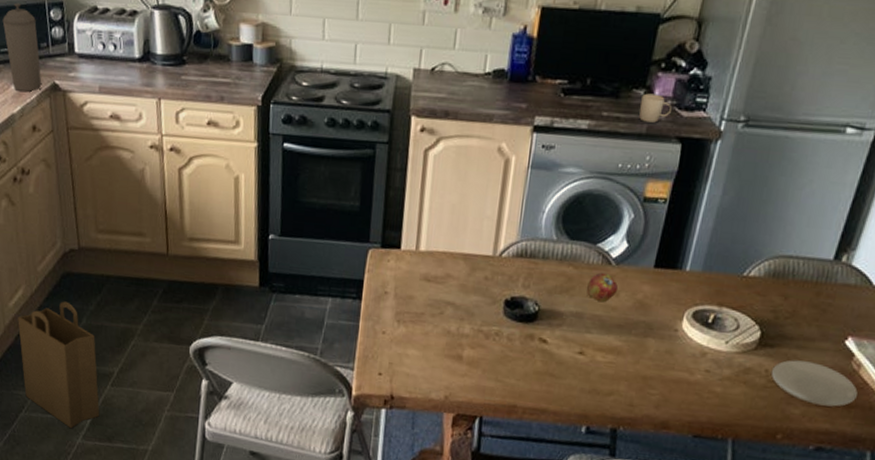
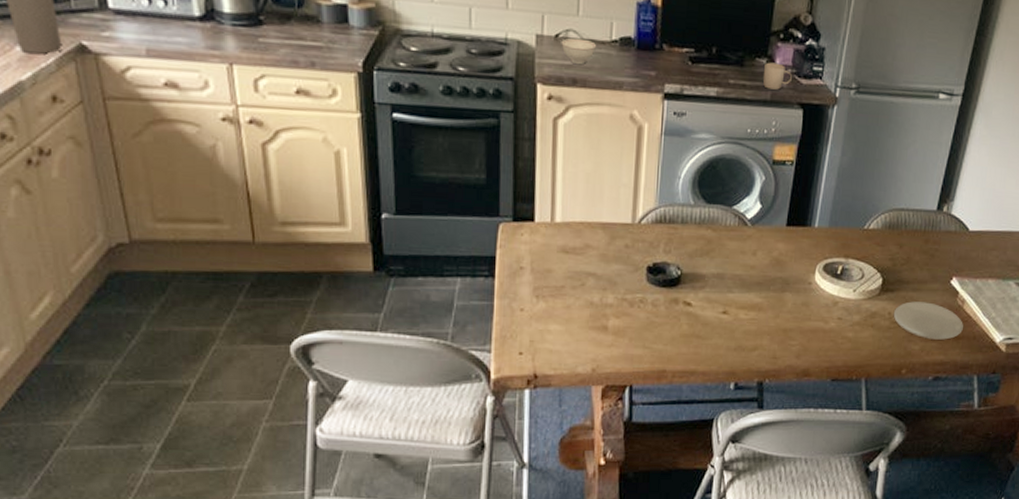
shopping bag: present [18,301,100,429] -> none [45,306,174,459]
bowl: none [436,71,470,98] -> present [561,38,596,65]
fruit: present [586,272,619,303] -> none [725,233,756,262]

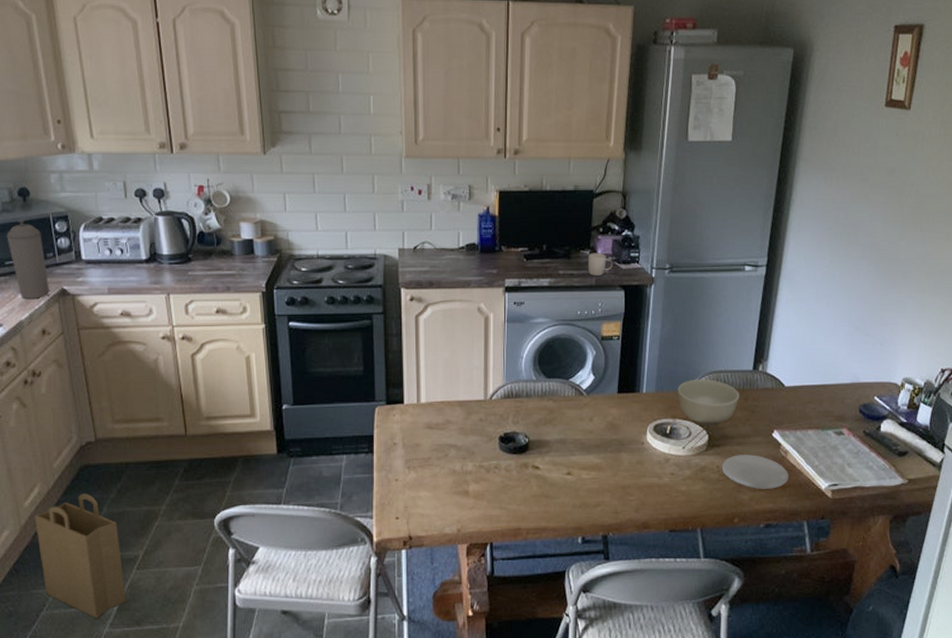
shopping bag: none [45,306,174,459] -> present [34,493,127,619]
bowl: present [561,38,596,65] -> none [419,248,447,270]
bowl: none [853,216,920,269] -> present [678,379,739,426]

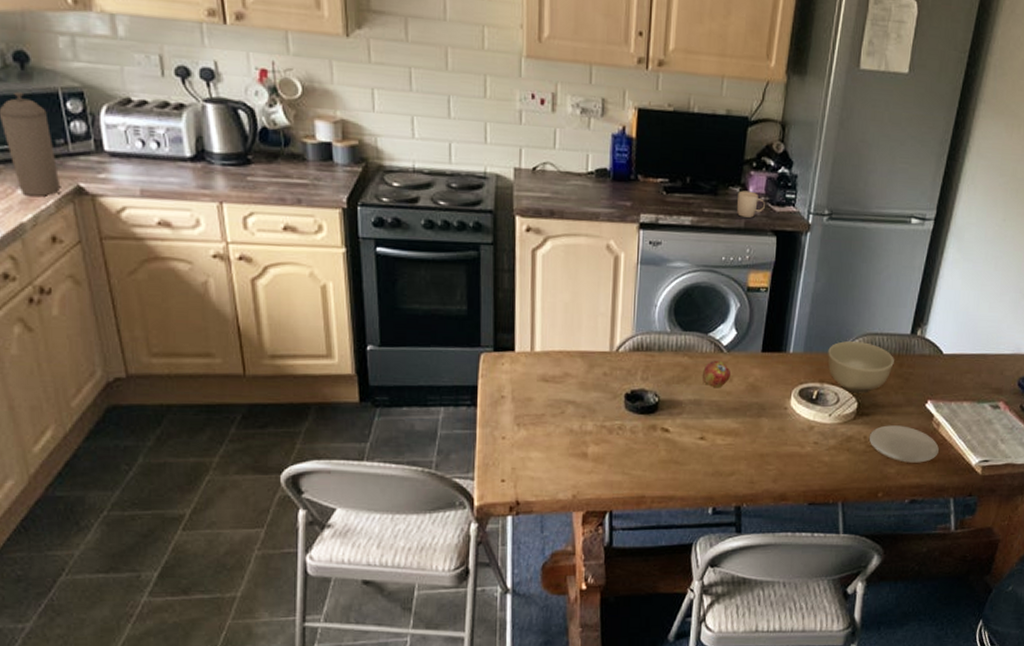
shopping bag: present [34,493,127,619] -> none [47,439,170,587]
fruit: none [565,403,592,428] -> present [702,360,732,389]

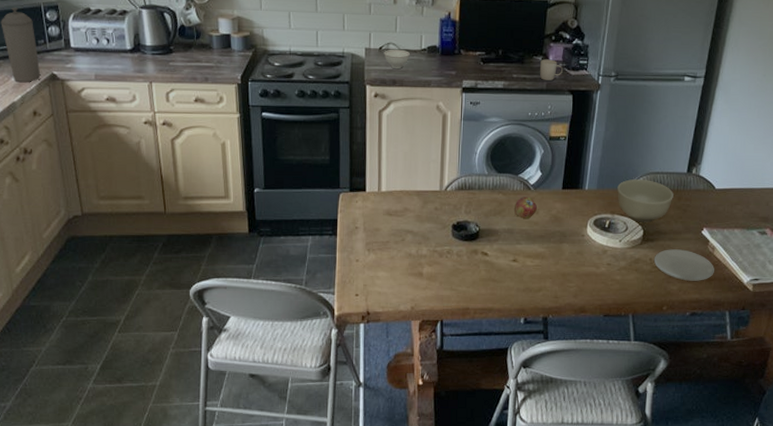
bowl: none [538,170,572,197] -> present [384,49,410,70]

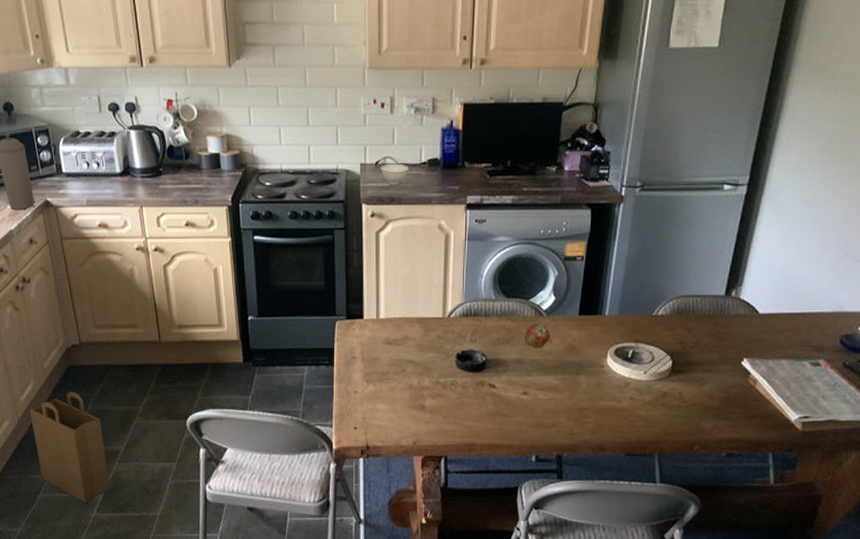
shopping bag: none [25,262,109,376] -> present [29,391,111,504]
mug: present [539,59,563,81] -> none [553,169,580,193]
bowl: present [617,179,674,223] -> none [642,303,708,352]
plate: present [653,249,714,281] -> none [684,382,756,418]

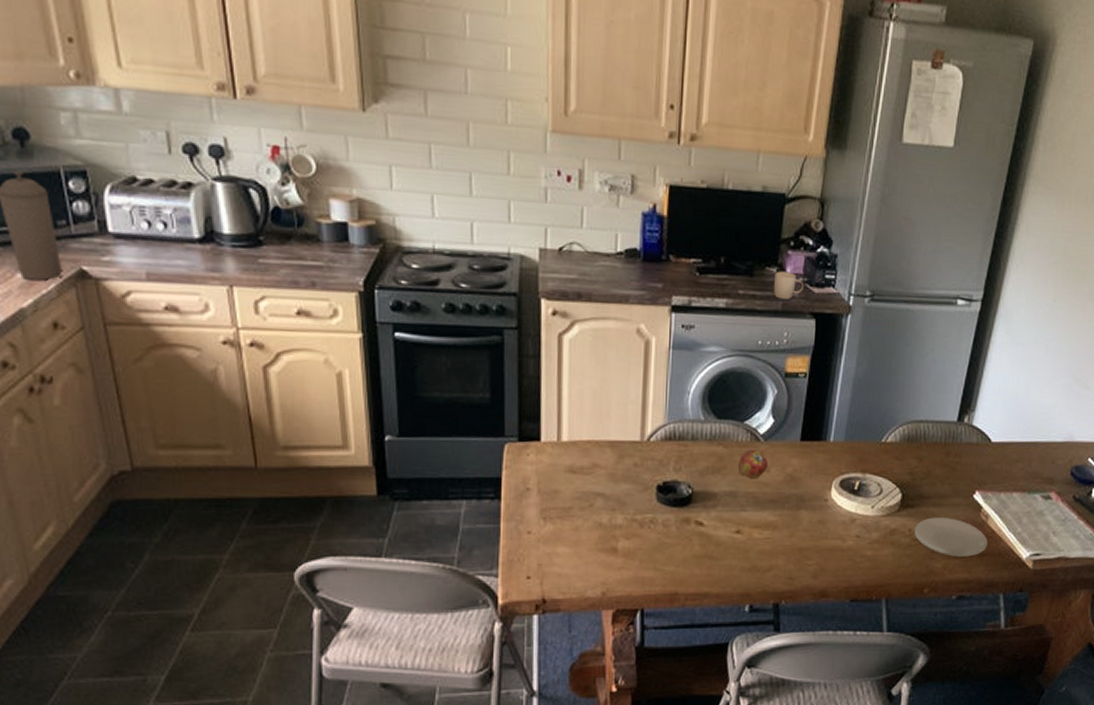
shopping bag: present [29,391,111,504] -> none [48,535,178,691]
bowl: present [380,163,408,186] -> none [565,251,601,279]
mug: none [553,169,580,193] -> present [773,271,803,300]
plate: none [684,382,756,418] -> present [913,517,988,557]

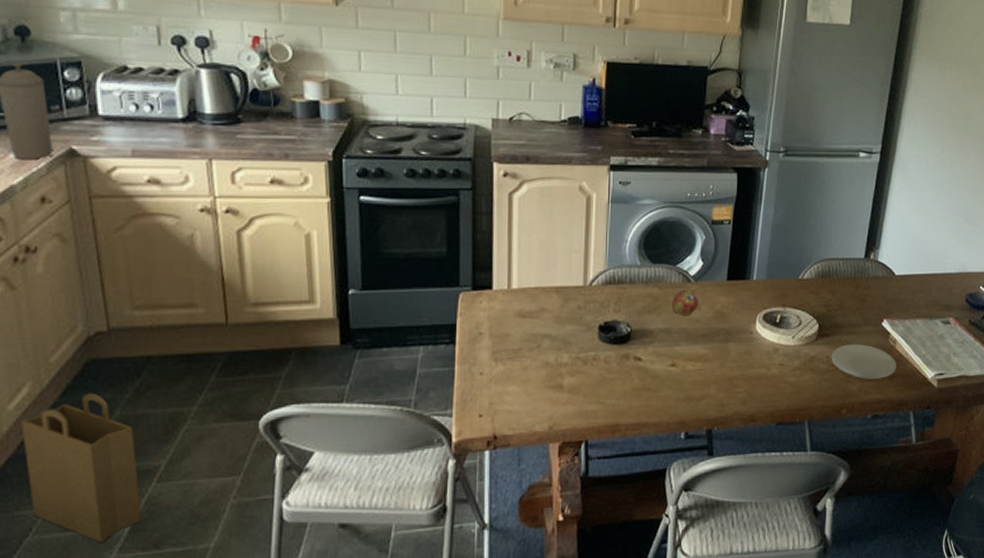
shopping bag: none [48,535,178,691] -> present [21,393,142,544]
mug: present [773,271,803,300] -> none [699,132,725,157]

